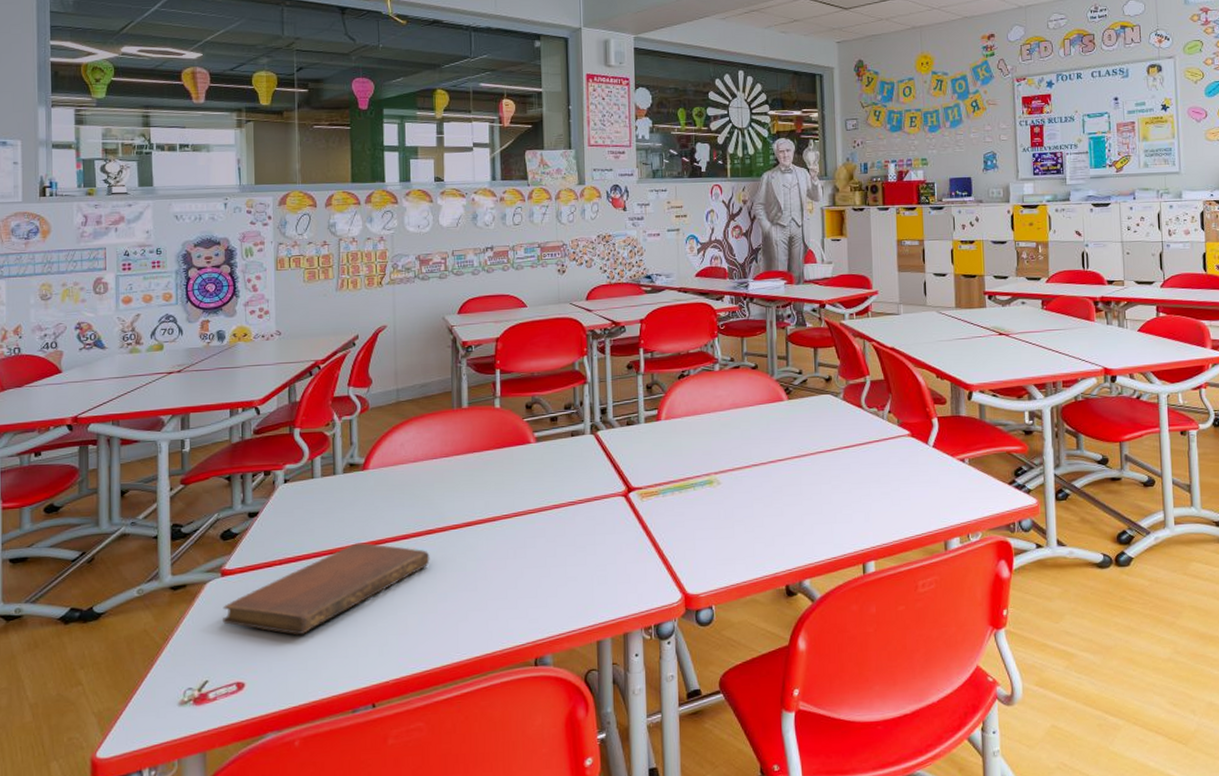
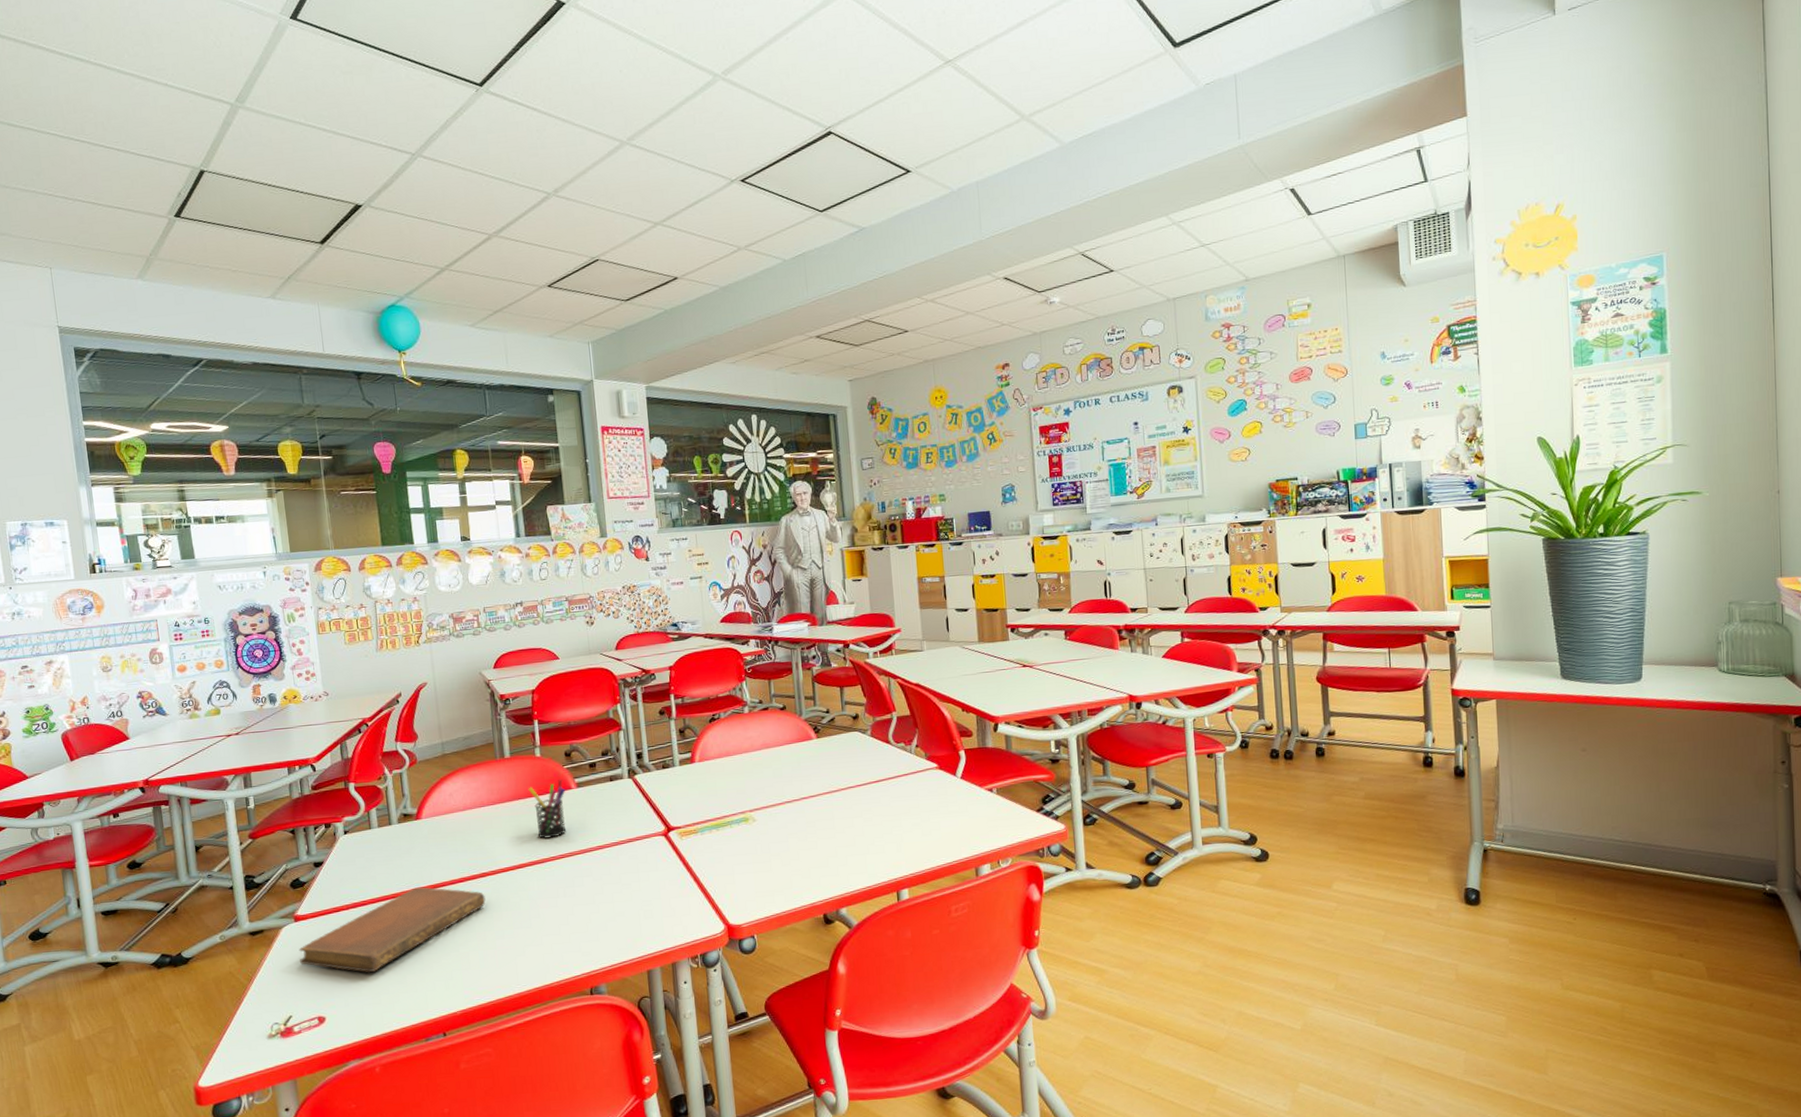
pen holder: none [484,432,524,495] -> present [528,778,567,839]

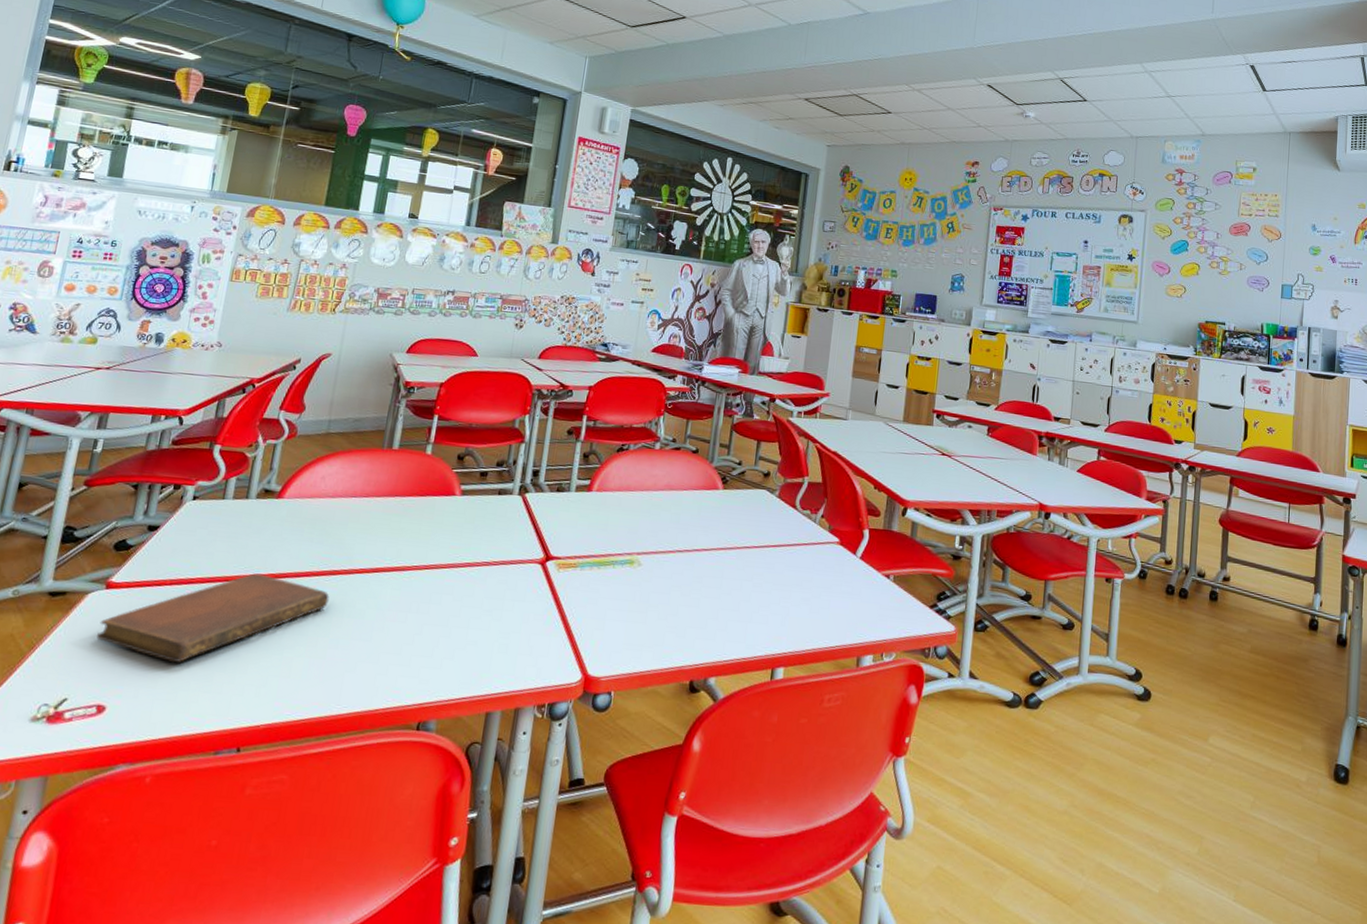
pen holder: present [528,778,567,839] -> none [405,482,449,546]

